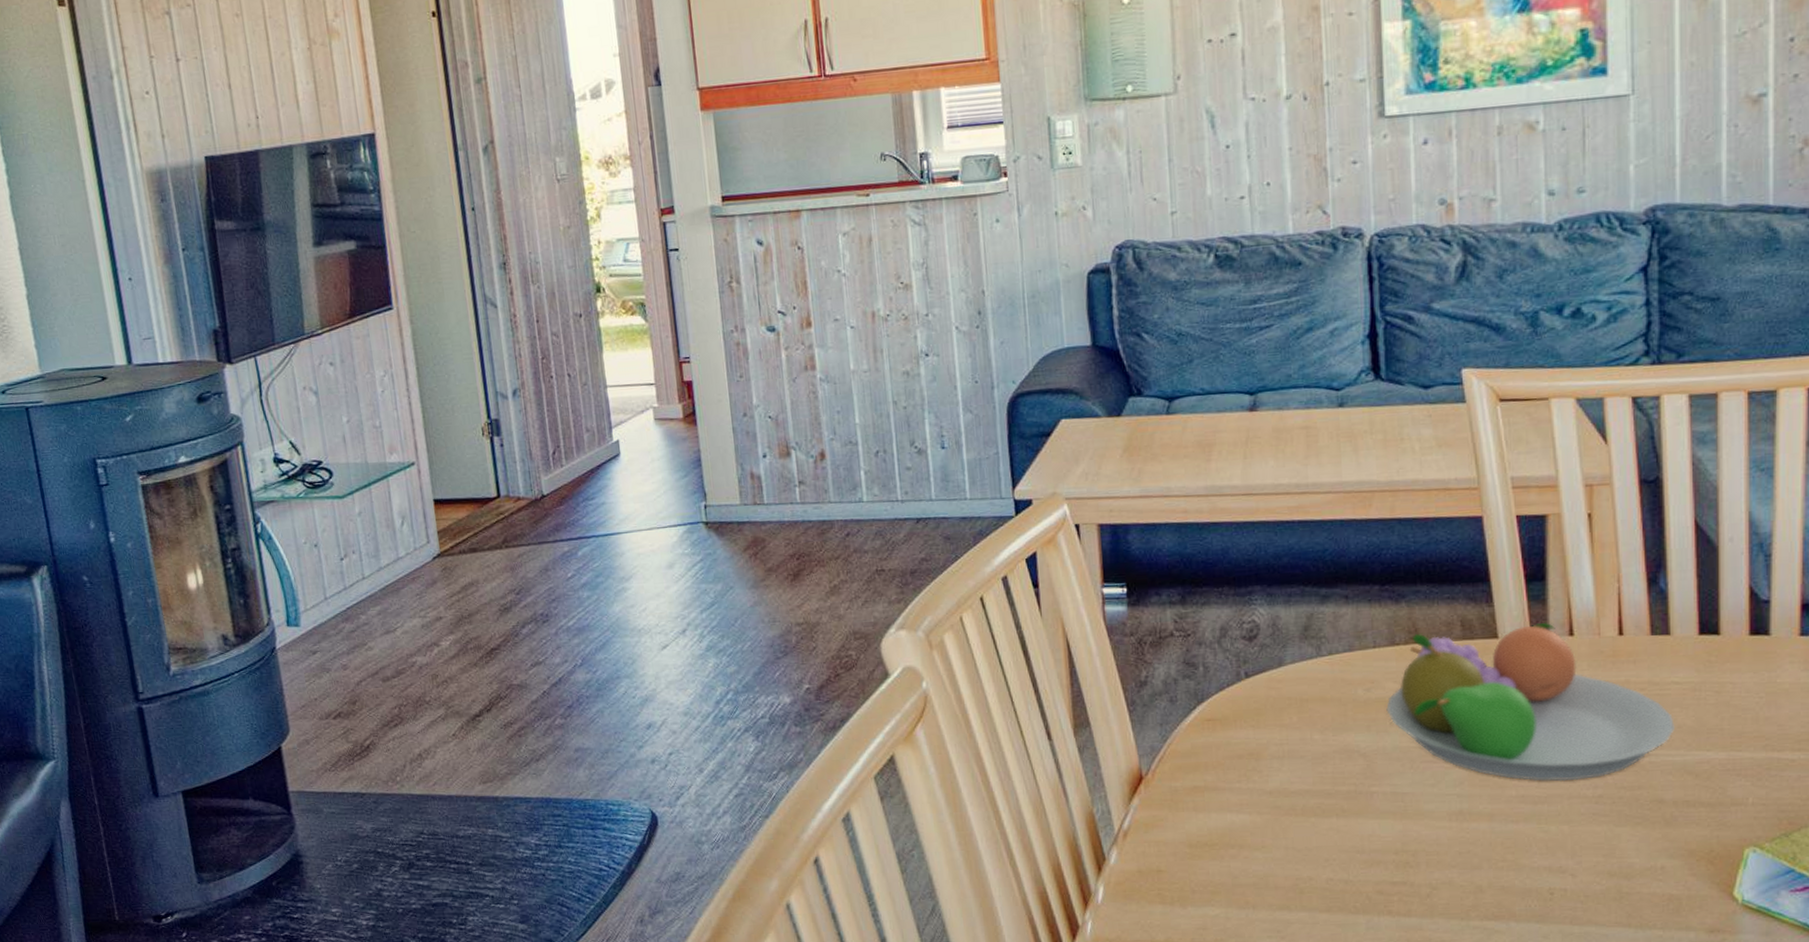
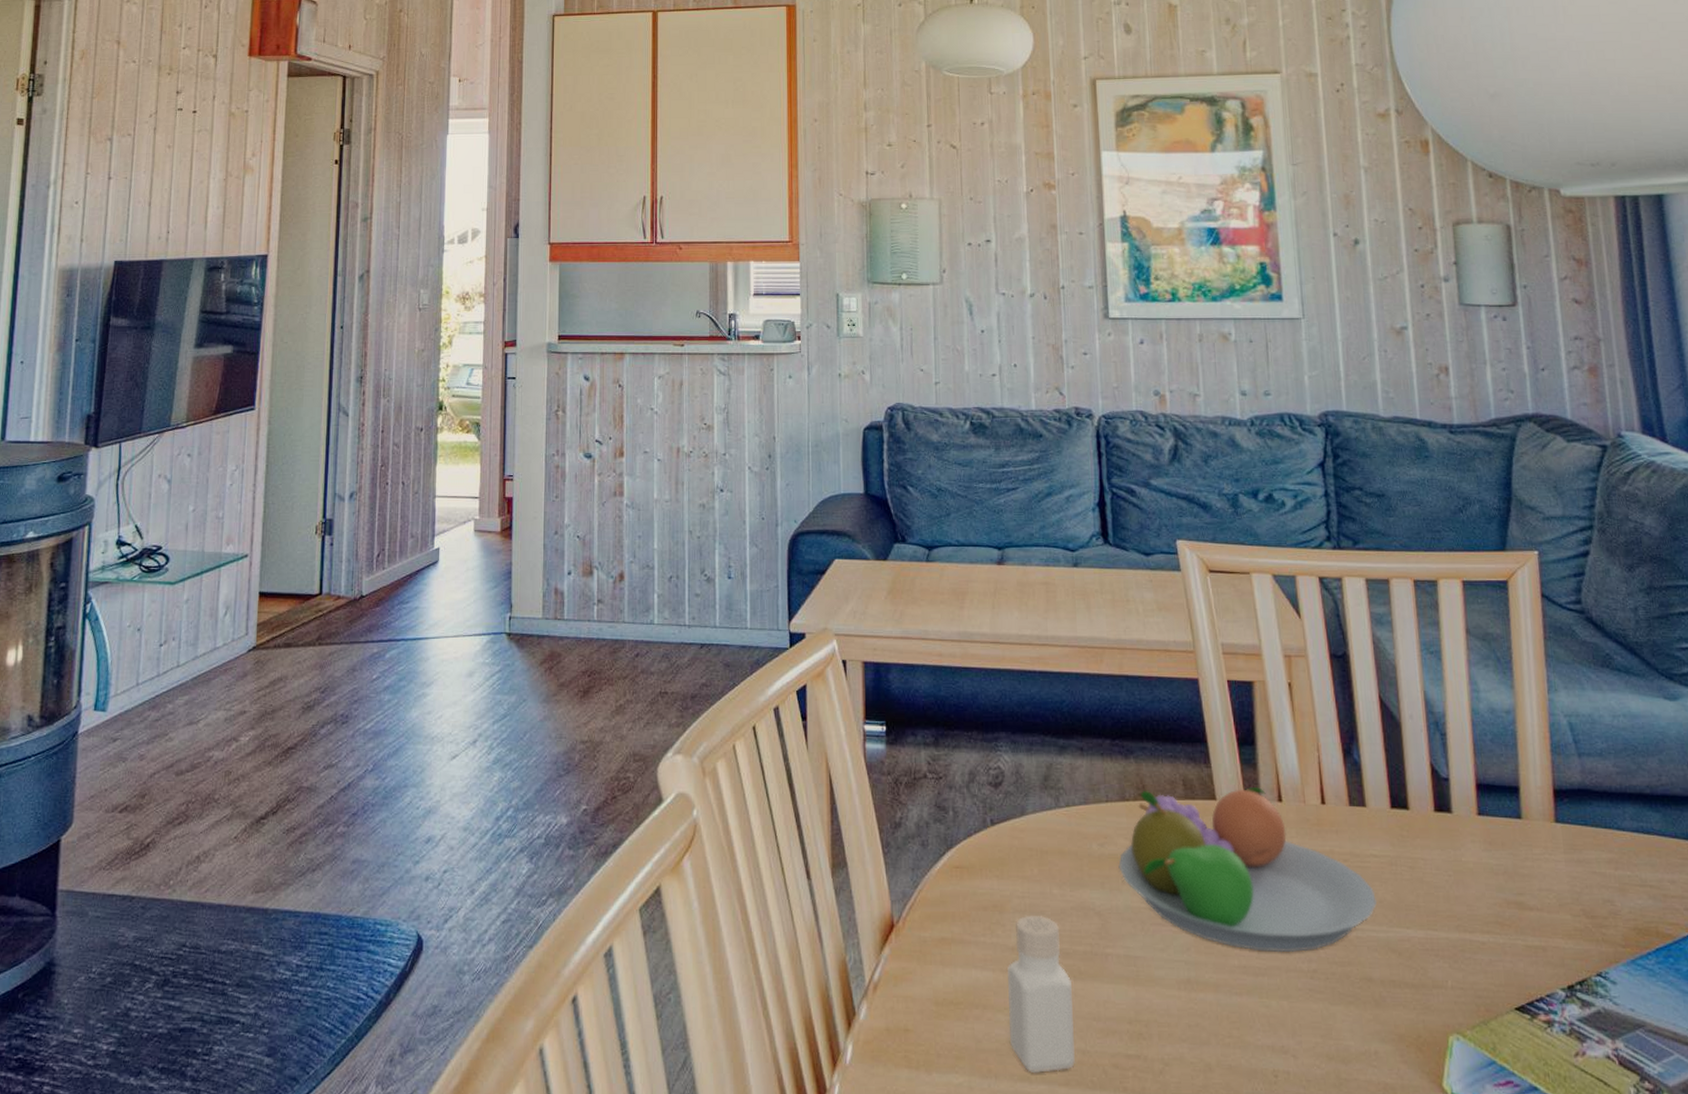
pepper shaker: none [1265,761,1337,902] -> present [1007,916,1075,1073]

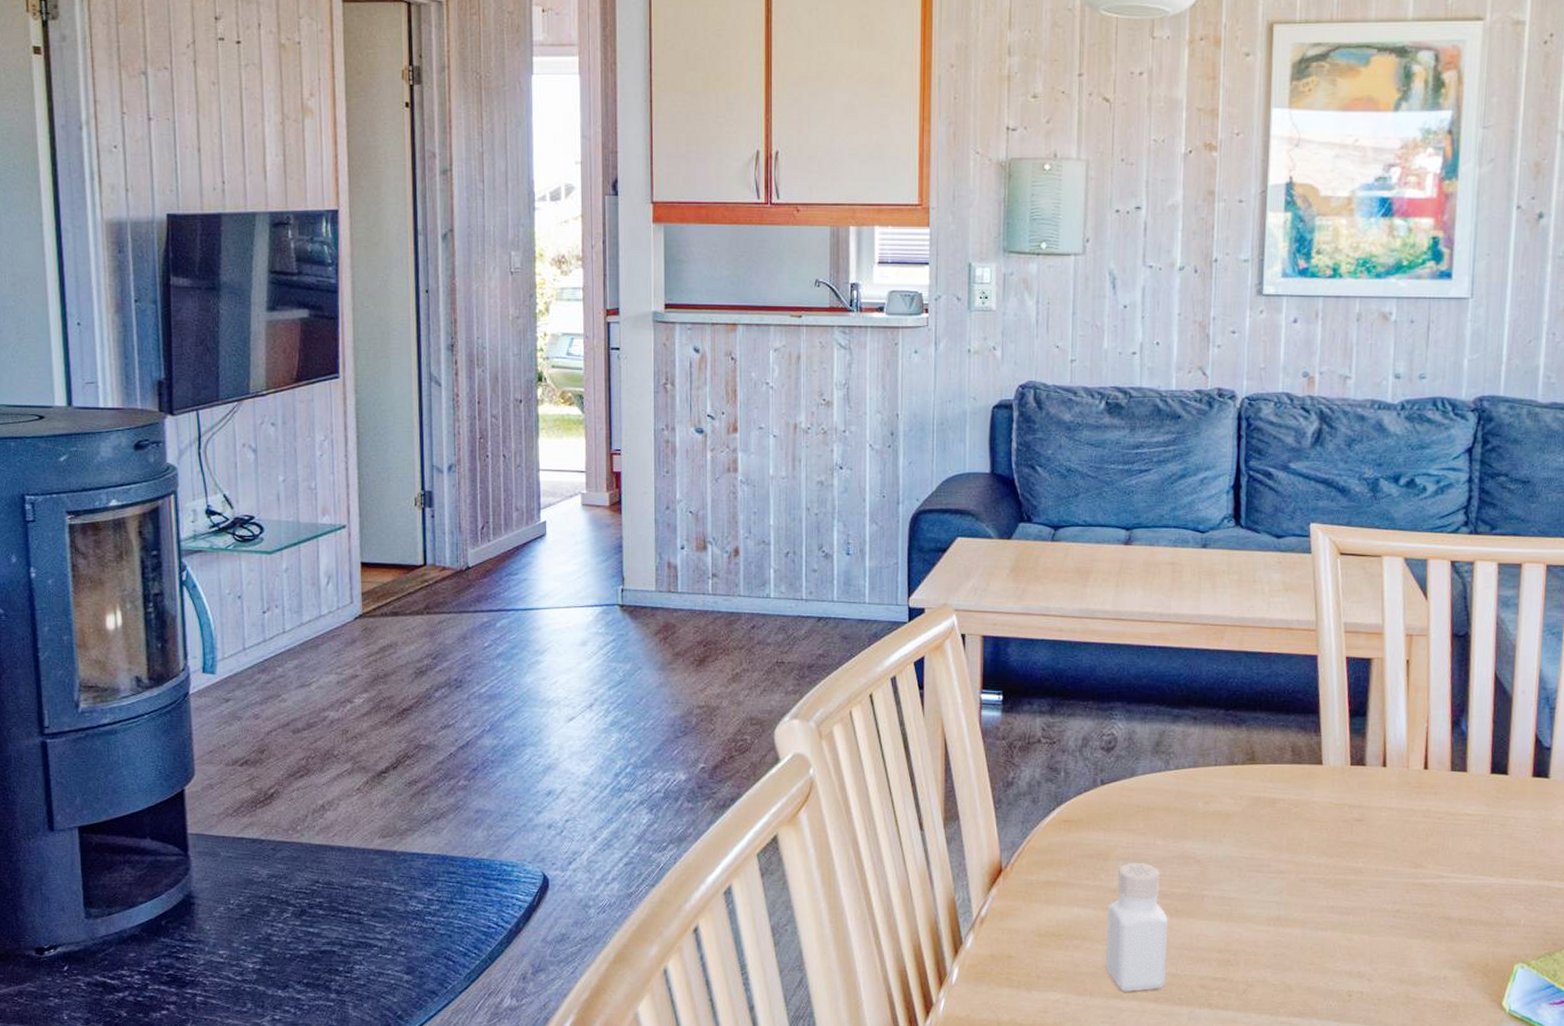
fruit bowl: present [1118,786,1378,953] -> none [1221,753,1466,896]

